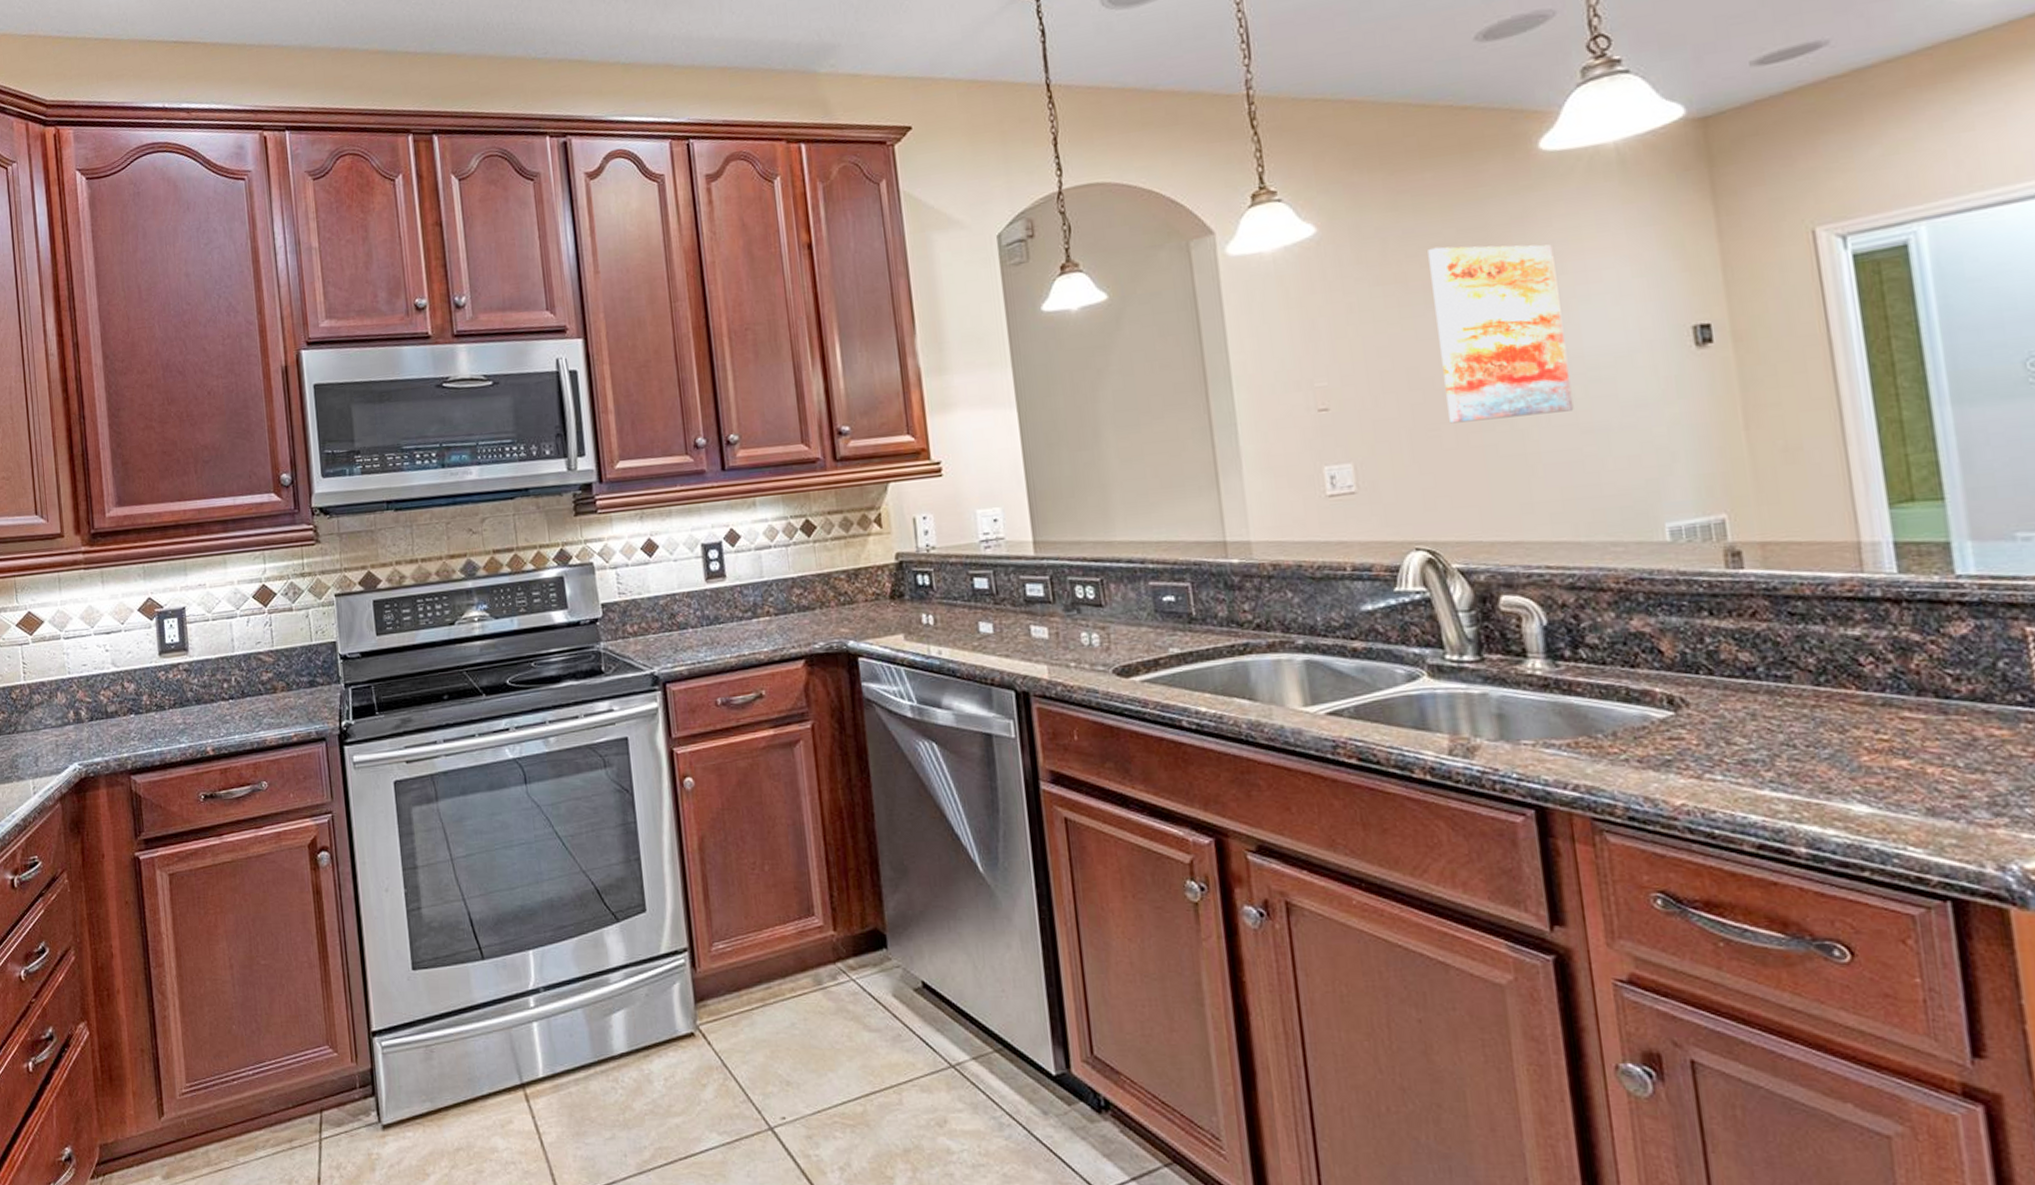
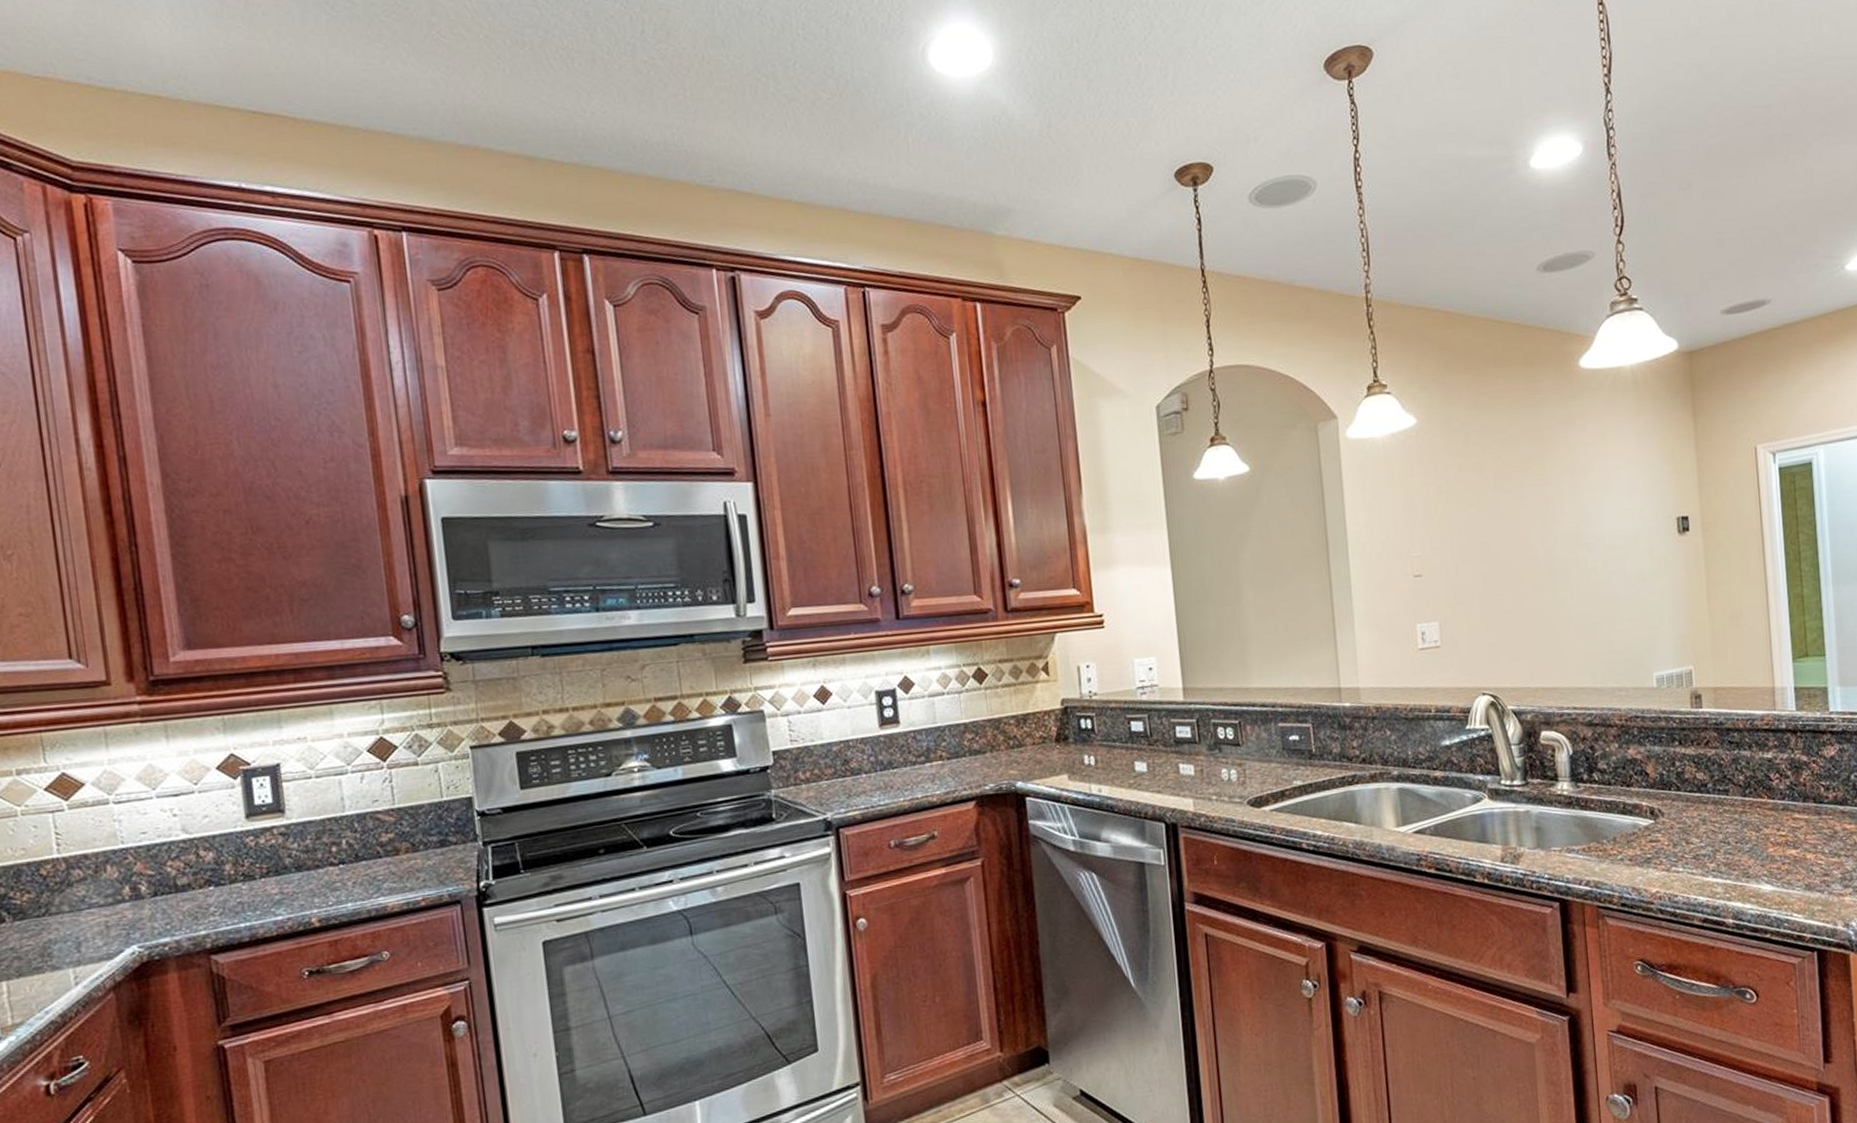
wall art: present [1428,244,1574,424] -> none [1498,442,1596,590]

